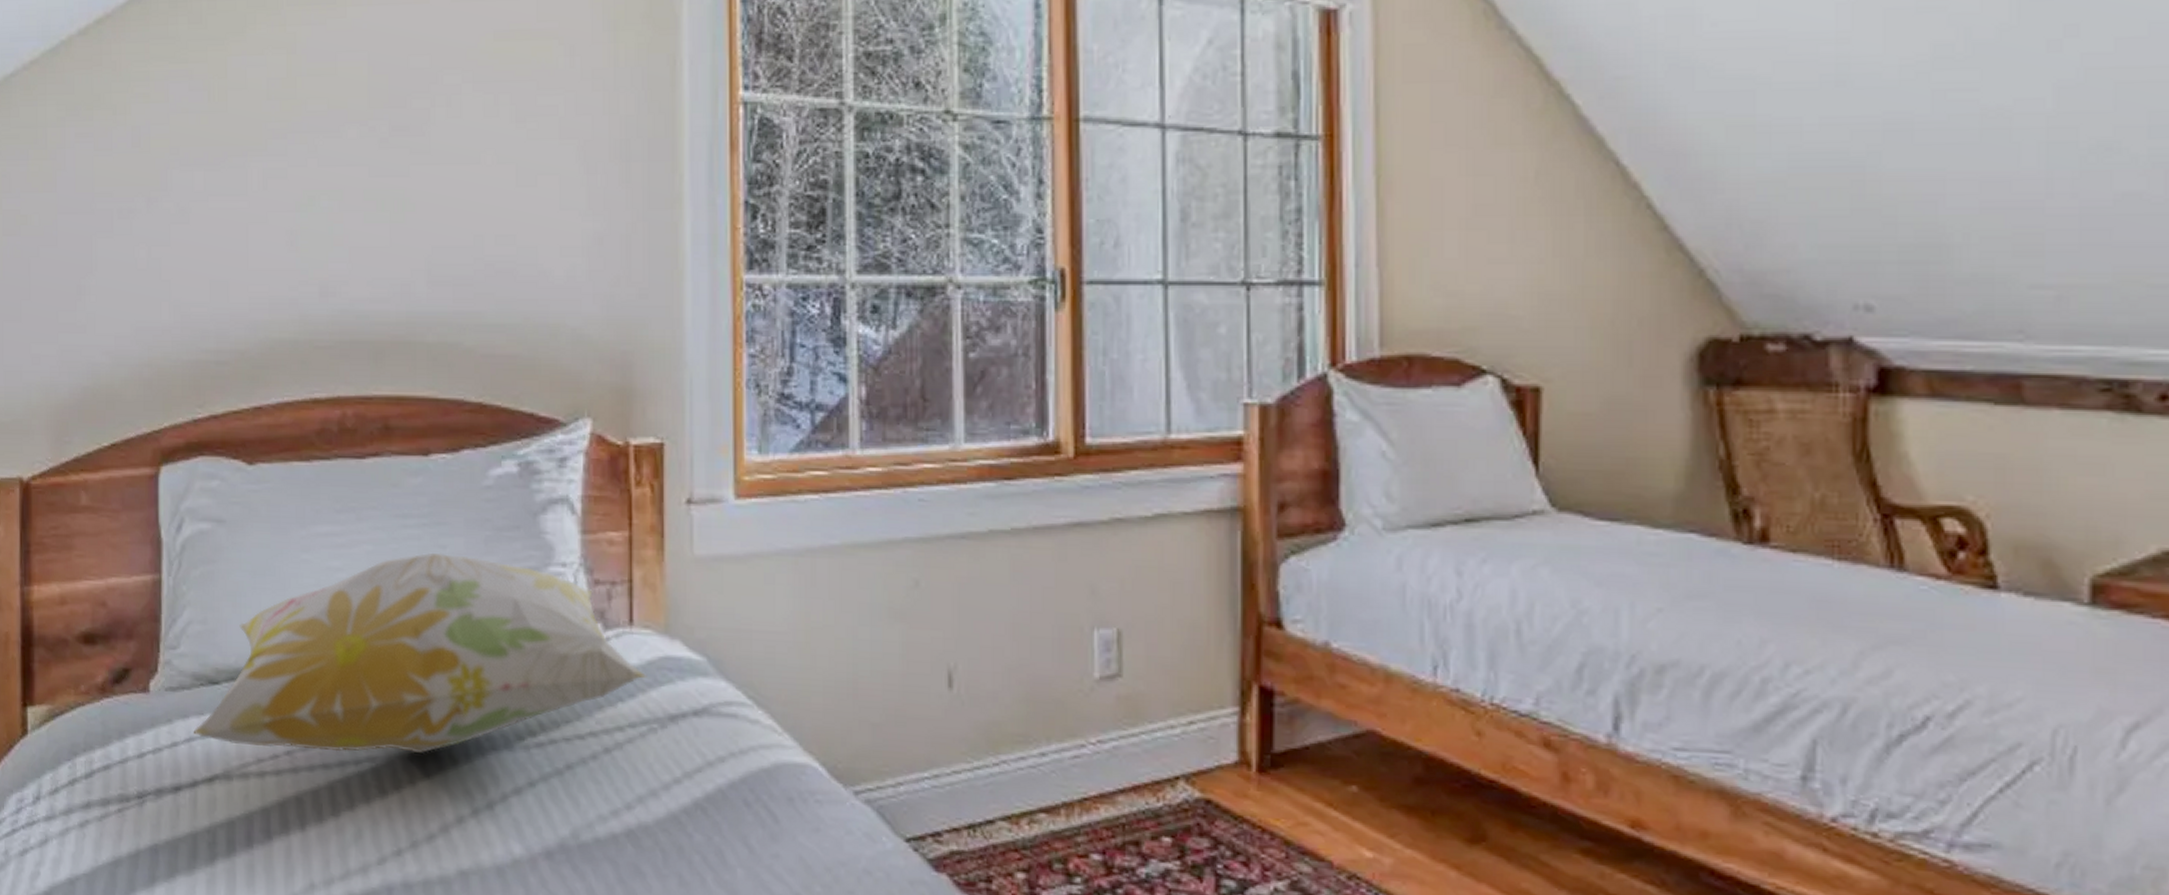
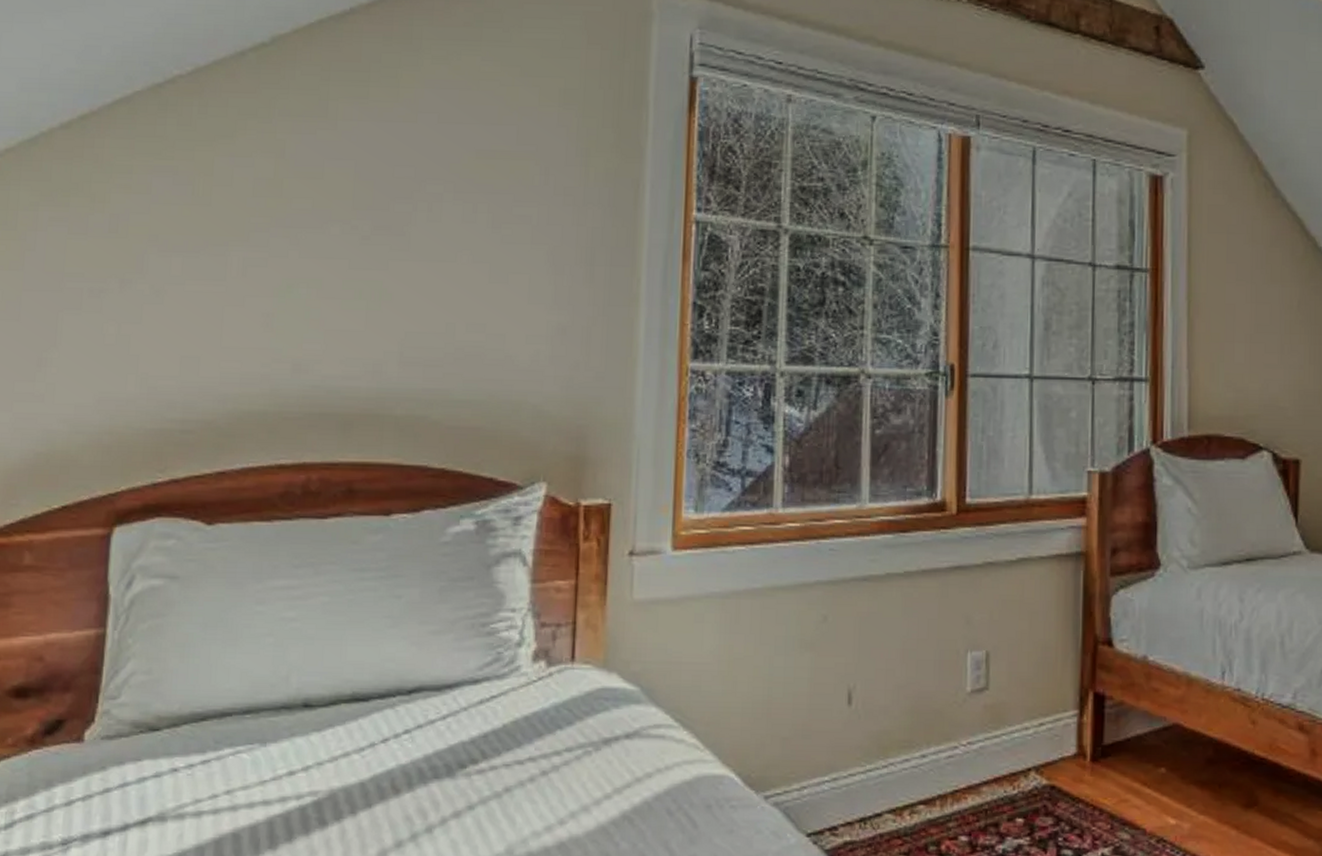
decorative pillow: present [193,552,648,753] -> none [128,602,585,788]

